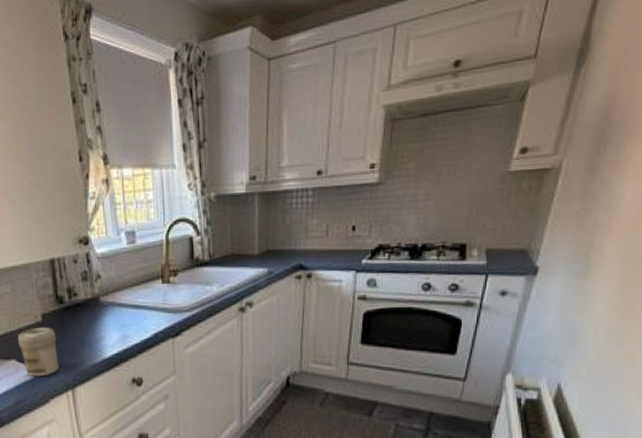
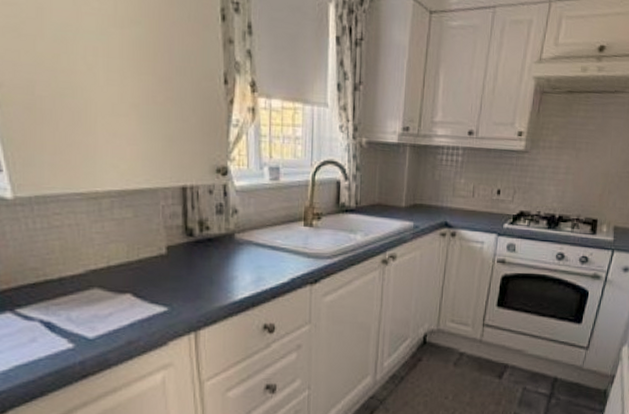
jar: present [17,326,59,377] -> none [135,260,183,315]

